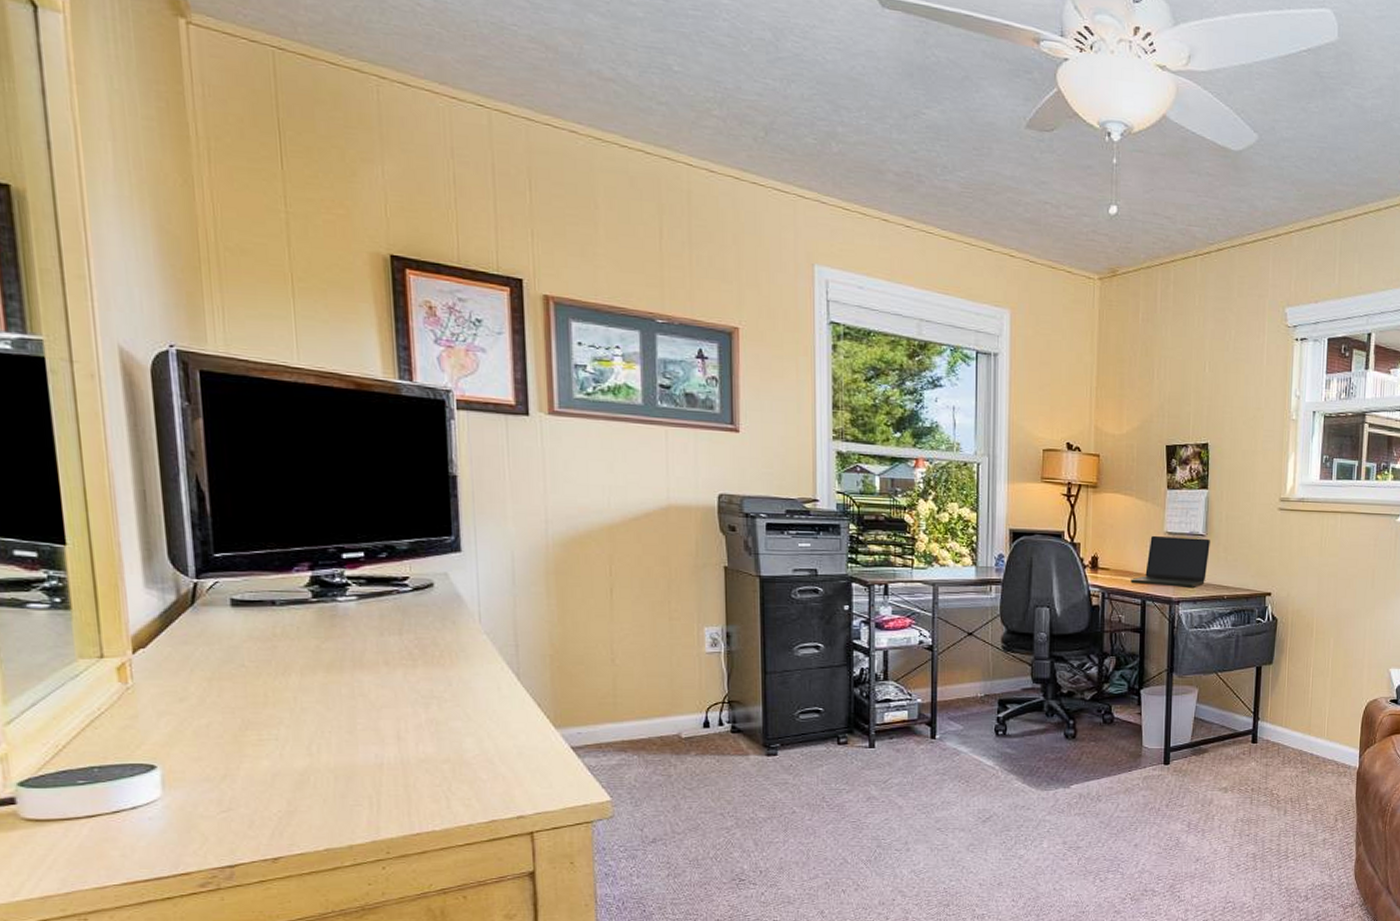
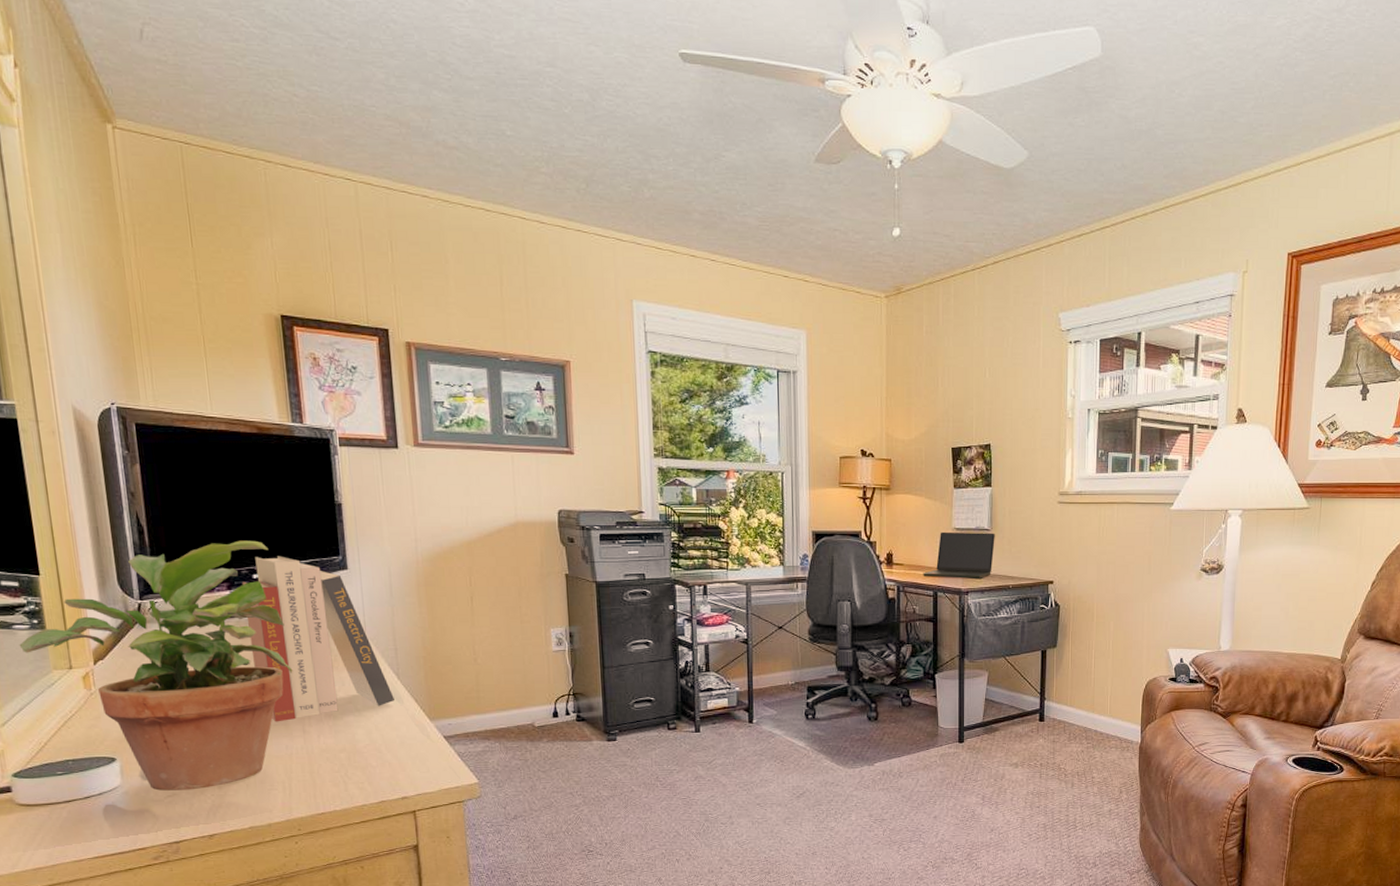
potted plant: none [34,513,388,805] -> present [19,540,293,791]
books: none [327,533,513,727] -> present [241,556,394,722]

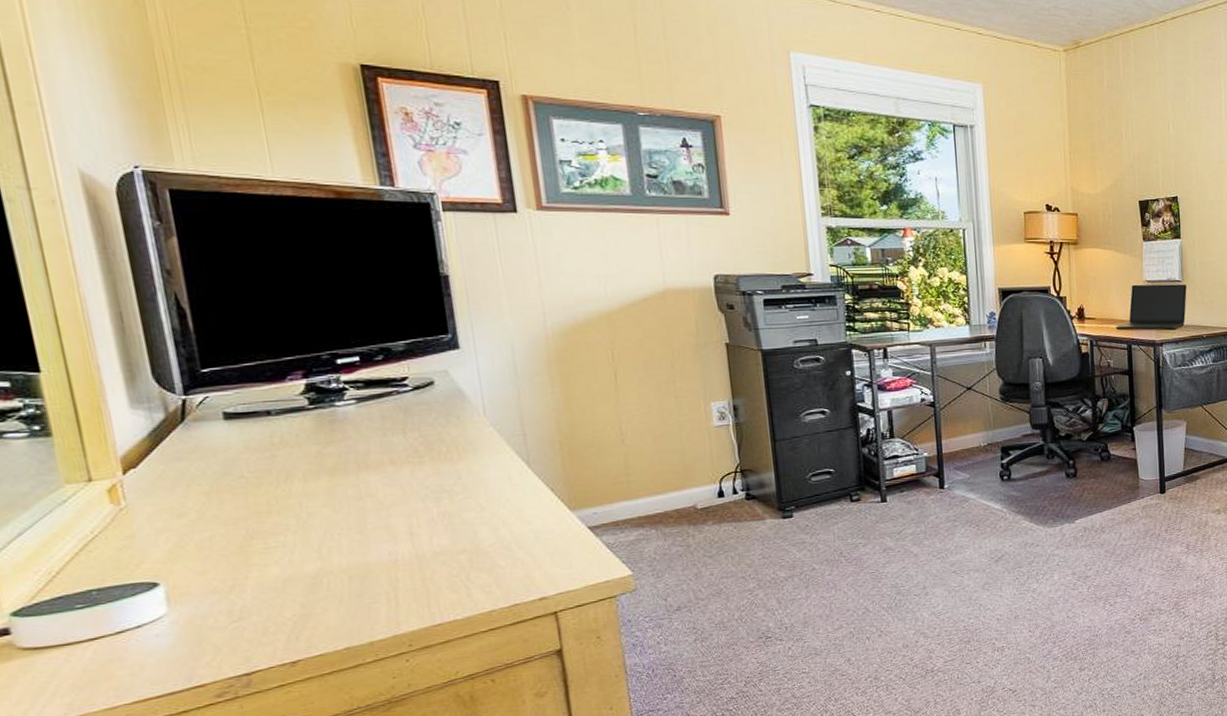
potted plant: present [19,540,293,791] -> none [14,320,394,617]
books: present [241,556,394,722] -> none [322,337,525,526]

